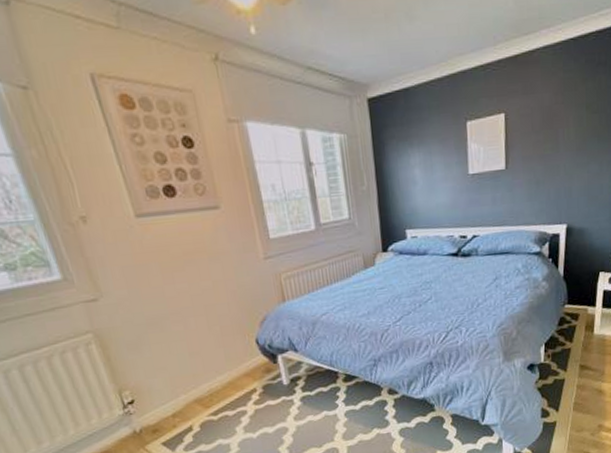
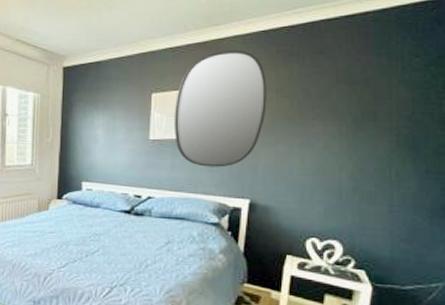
home mirror: none [490,63,578,197] -> present [173,50,267,168]

